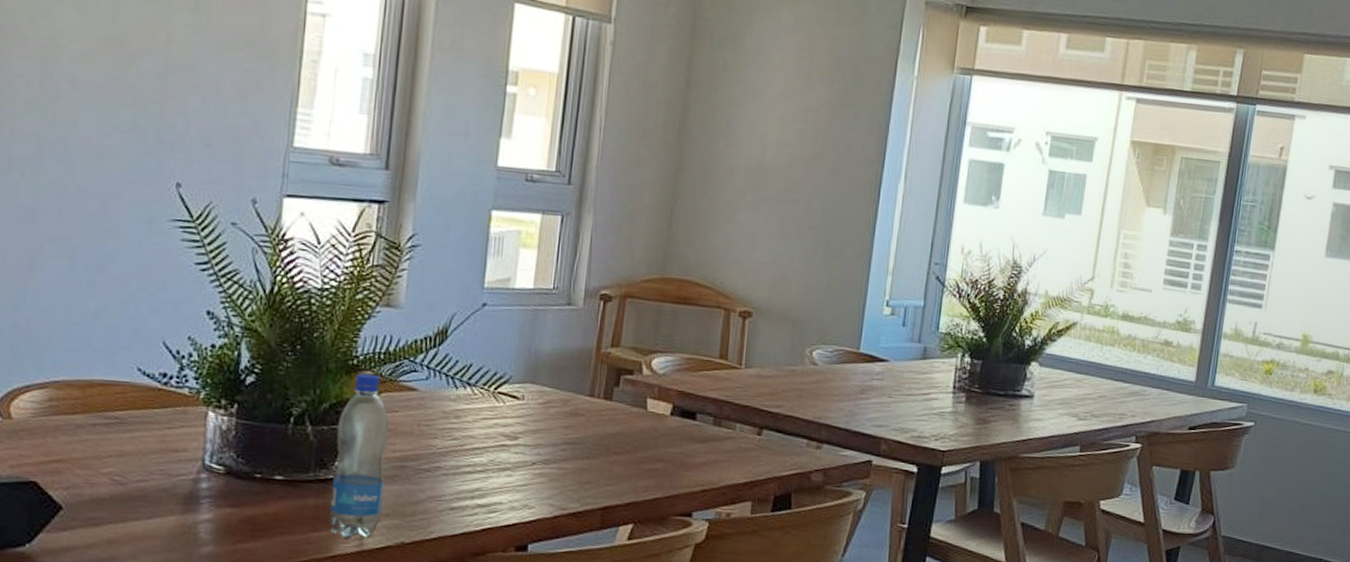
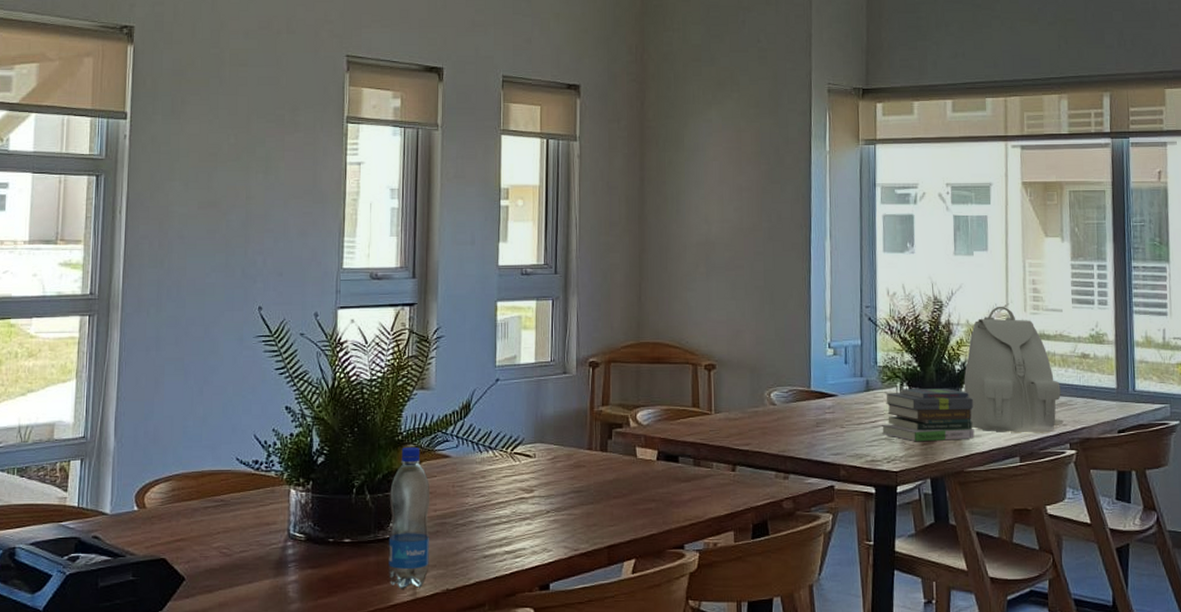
books: none [934,361,1040,422] -> present [882,388,975,442]
backpack: none [1031,278,1136,423] -> present [964,306,1064,433]

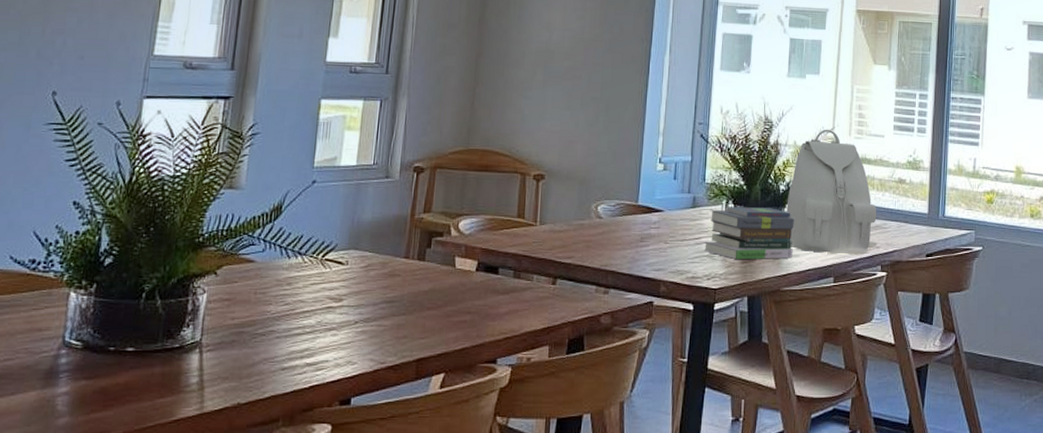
bottle: present [388,446,430,589] -> none [174,249,230,403]

